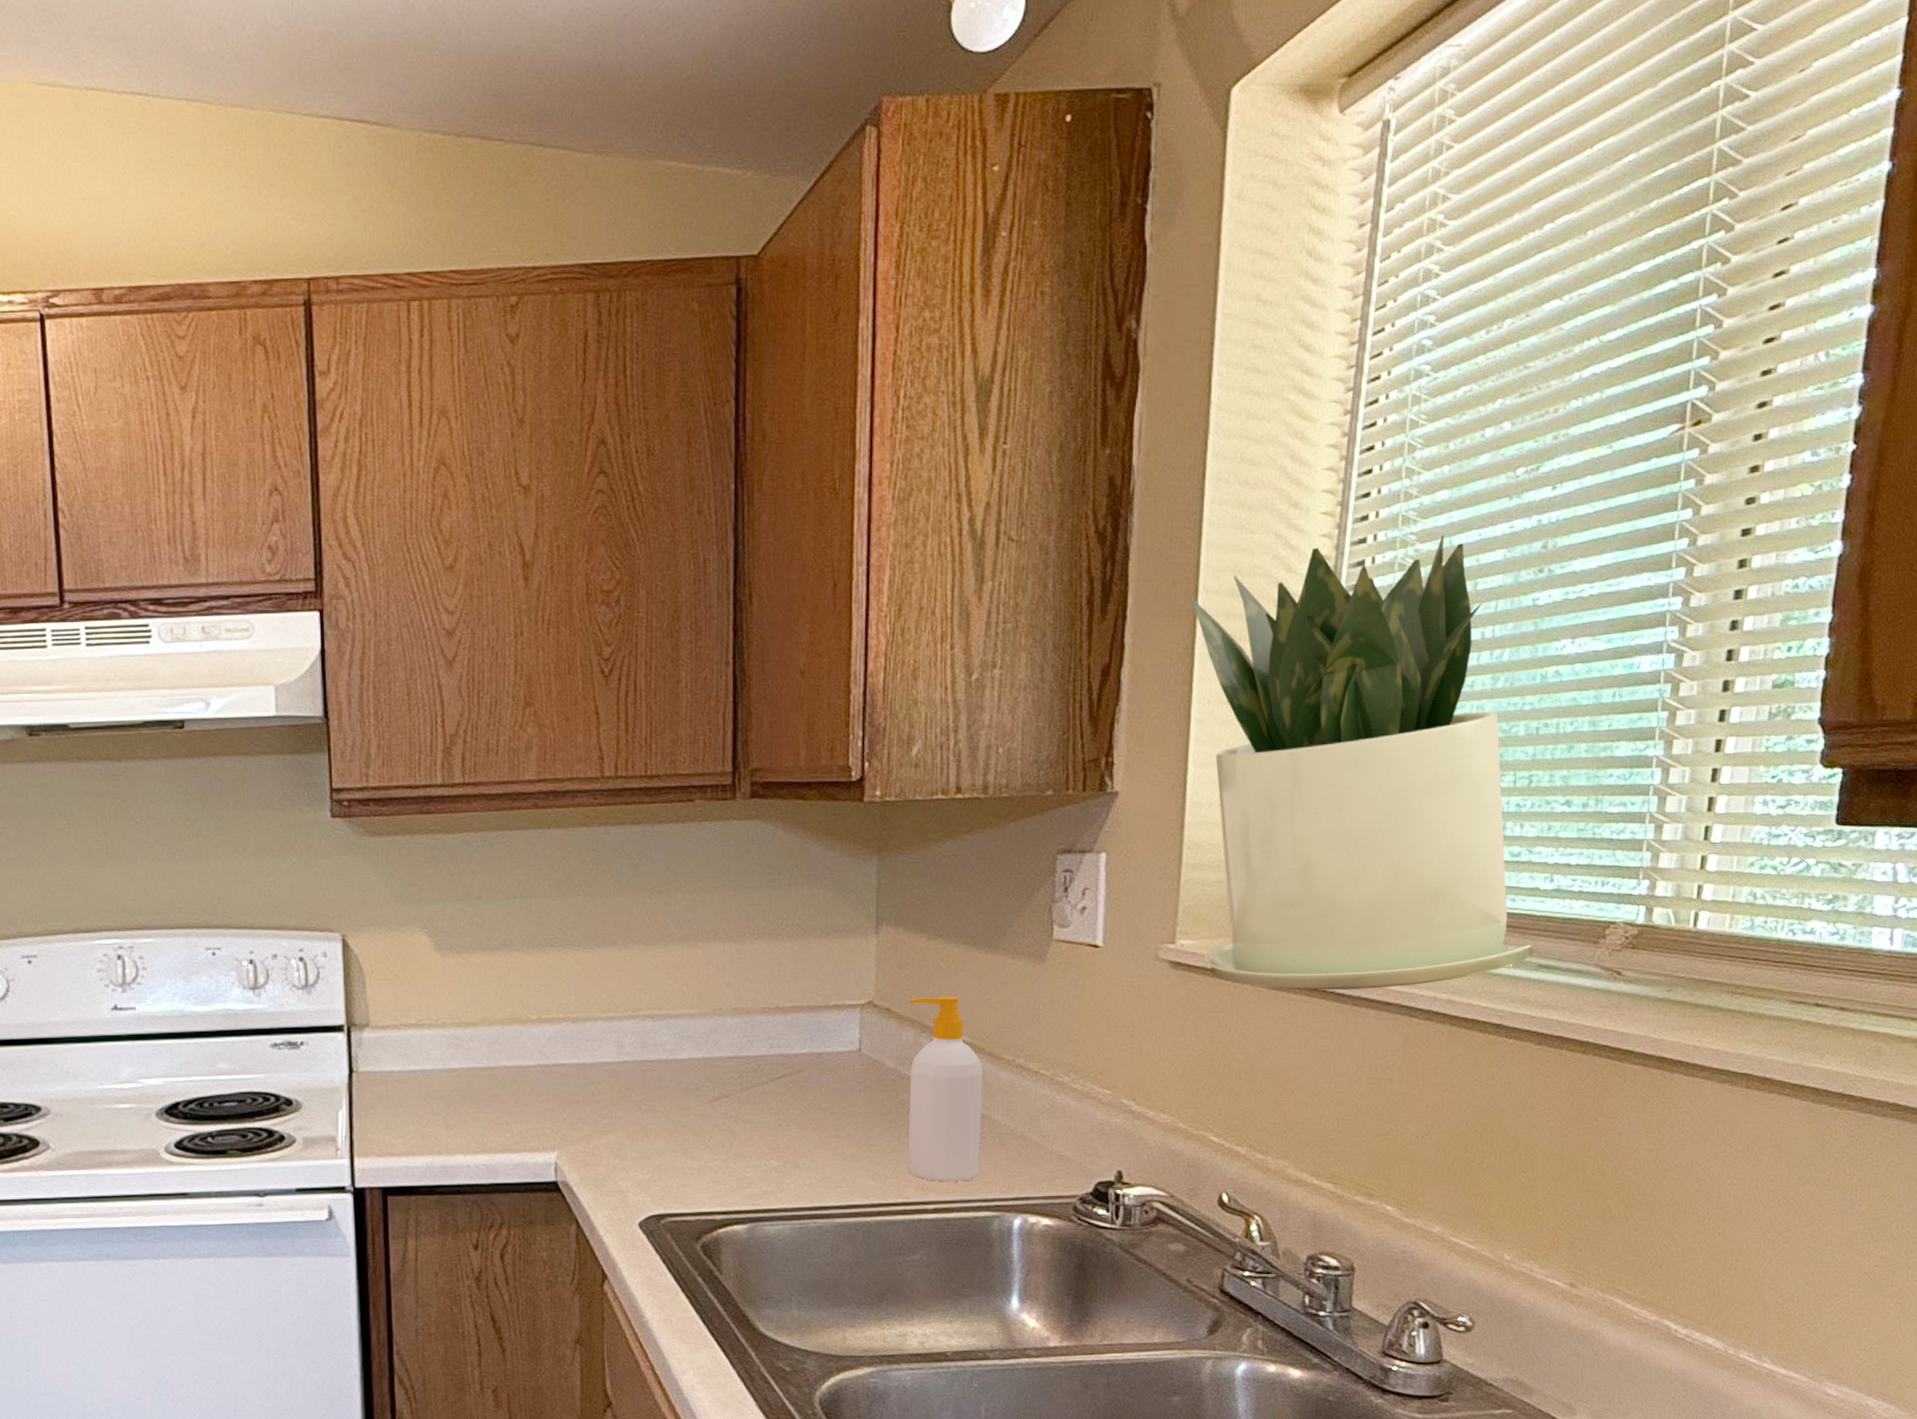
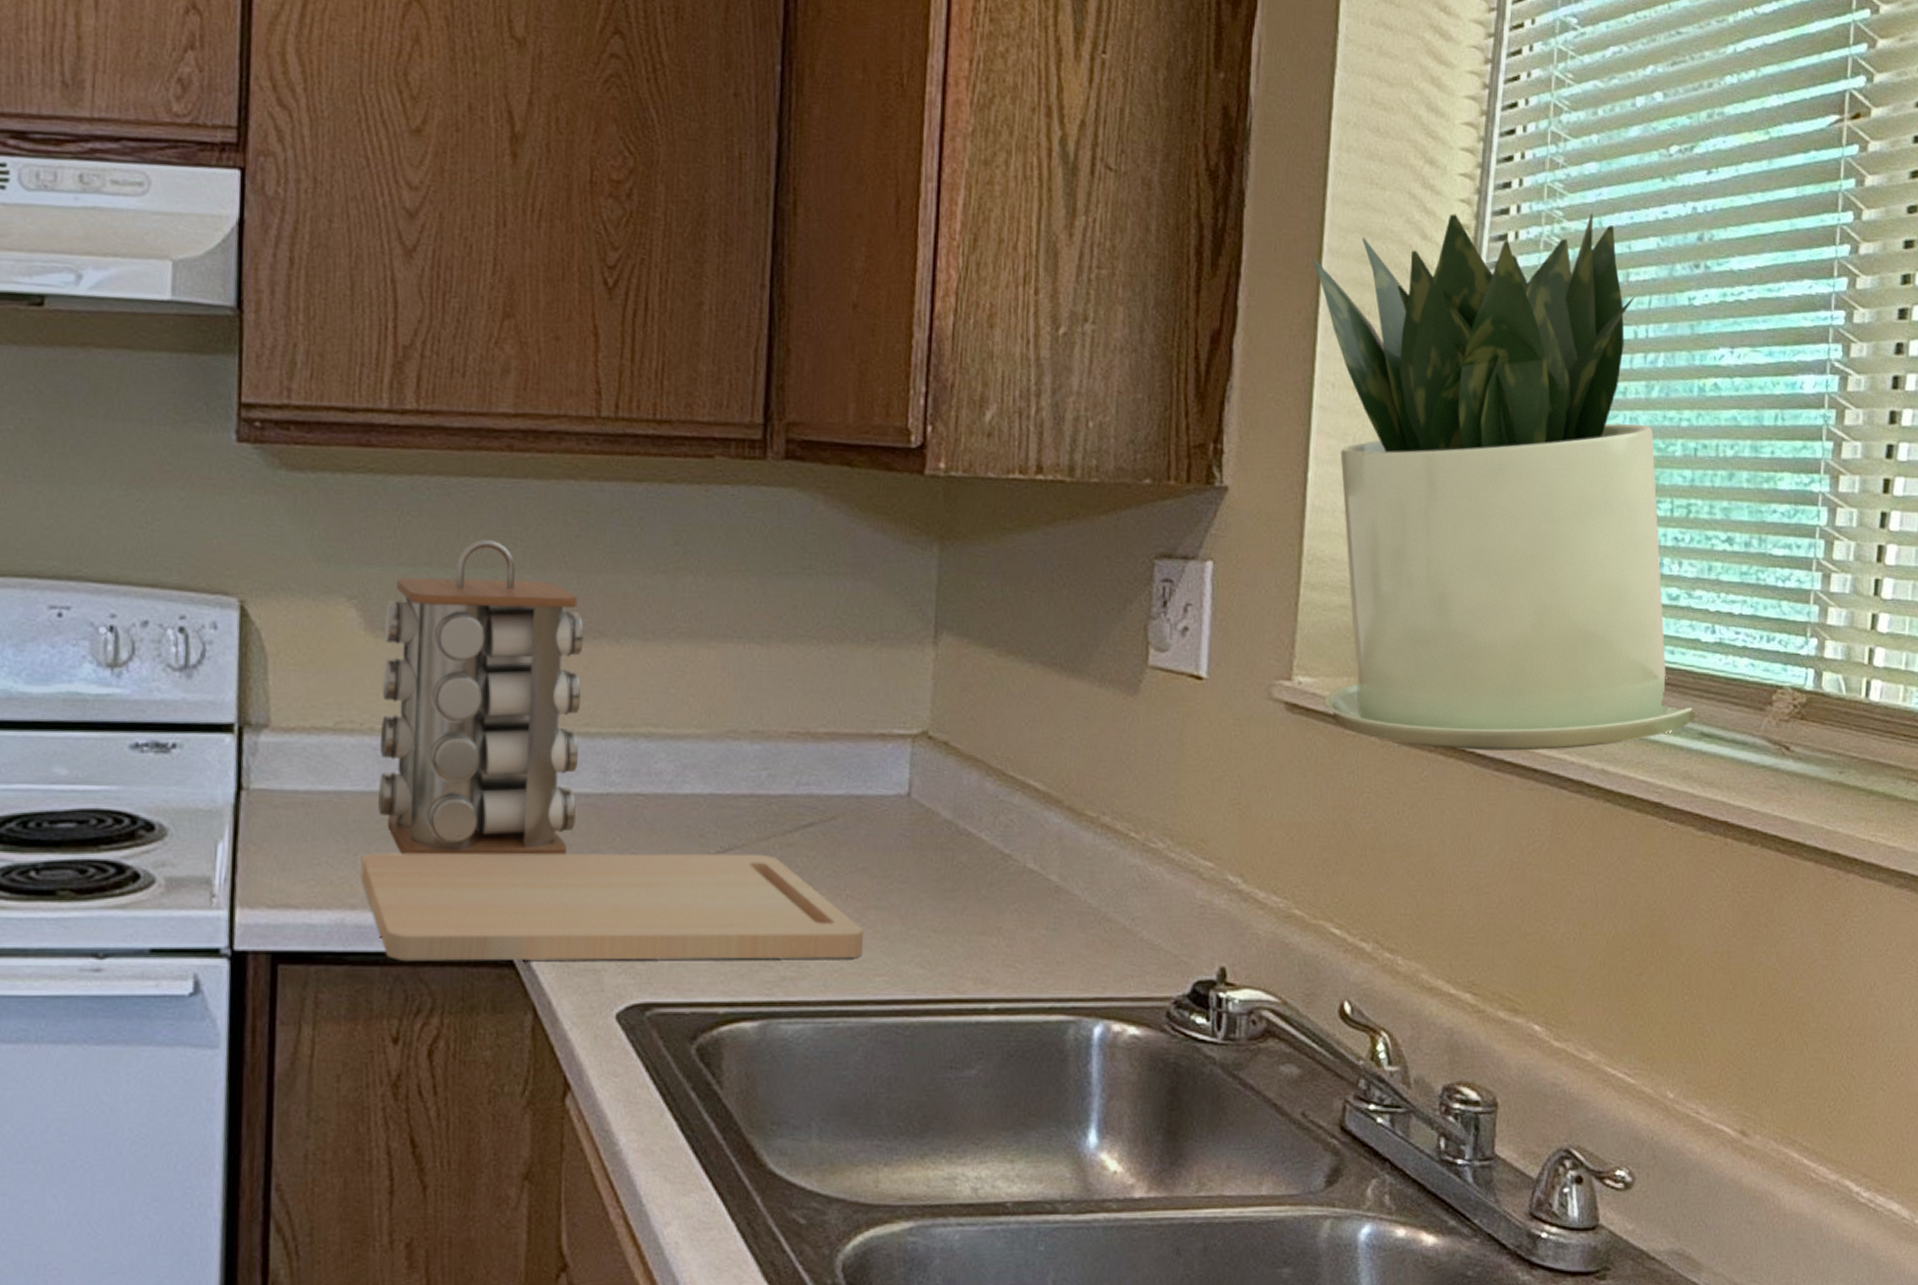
cutting board: none [443,1100,828,1190] -> present [361,852,864,961]
spice rack: none [449,877,600,1114] -> present [378,540,584,856]
soap bottle: present [908,996,983,1182] -> none [964,730,1061,974]

